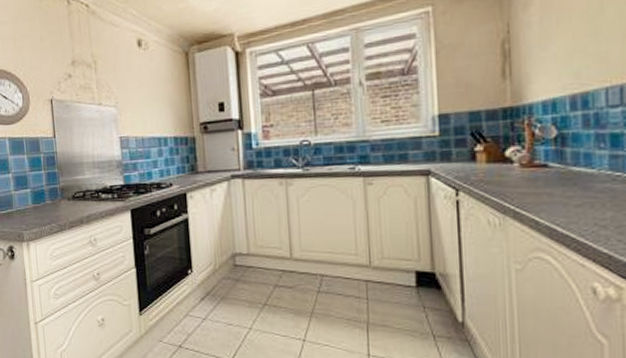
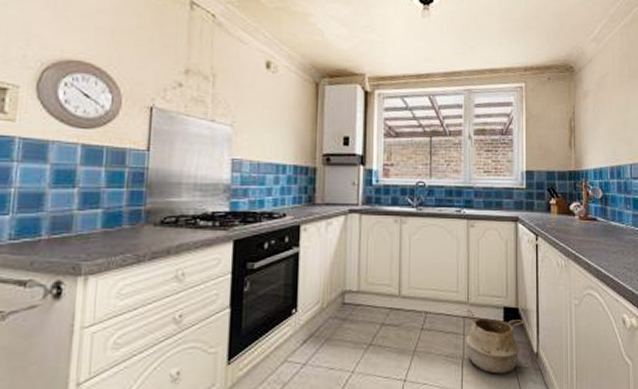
woven basket: none [368,273,443,342] -> present [466,309,524,374]

